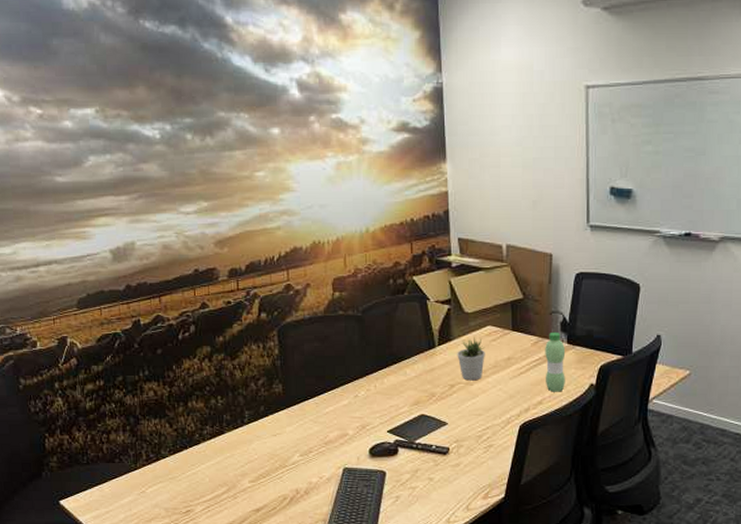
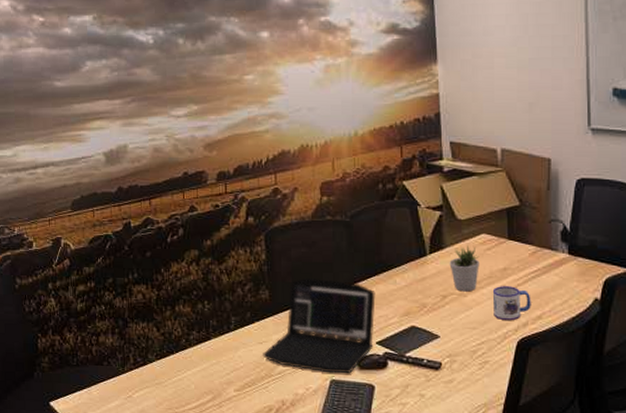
laptop: none [277,372,387,462] -> present [263,279,376,374]
mug: none [497,375,533,407] -> present [492,286,531,321]
water bottle: present [545,331,566,392] -> none [544,241,567,307]

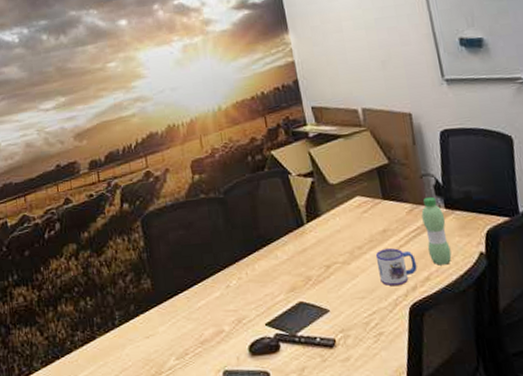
laptop: present [263,279,376,374] -> none [150,261,263,364]
potted plant: present [449,245,480,292] -> none [328,210,359,260]
water bottle: none [544,241,567,307] -> present [421,196,452,265]

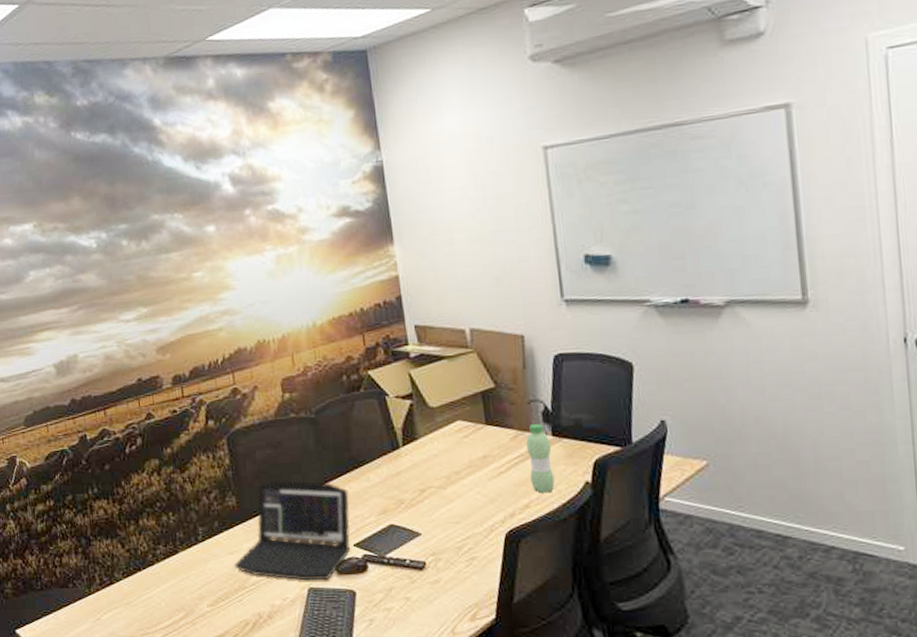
laptop: none [150,261,263,364] -> present [234,481,351,581]
mug: present [375,248,417,287] -> none [473,475,517,513]

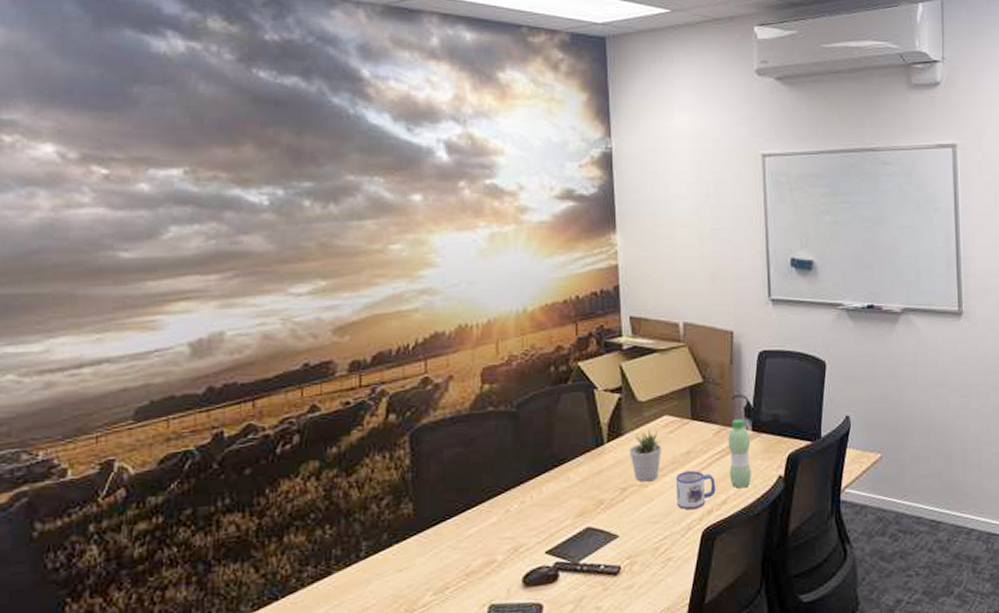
laptop: present [234,481,351,581] -> none [403,483,545,597]
potted plant: none [424,434,458,484] -> present [629,429,662,482]
mug: none [473,475,517,513] -> present [675,471,716,510]

